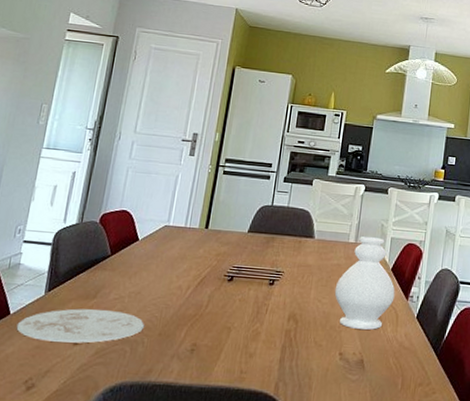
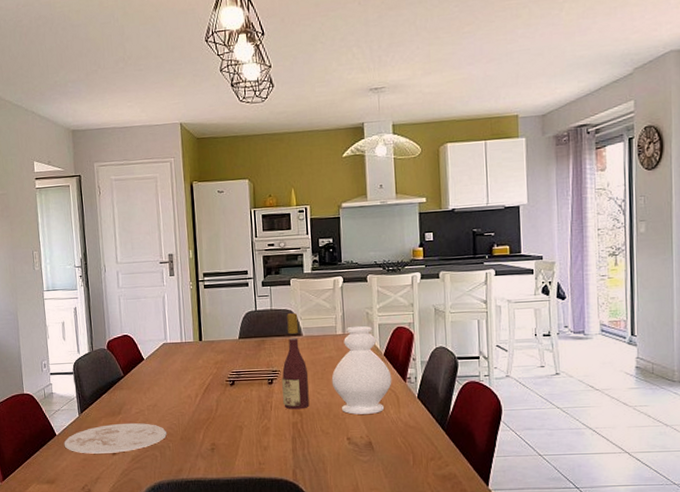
wine bottle: none [280,214,314,317] -> present [282,313,310,410]

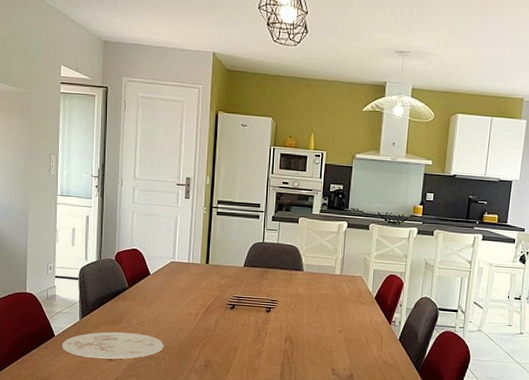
wine bottle: present [282,313,310,410] -> none [277,249,304,339]
decorative vase: present [331,325,392,415] -> none [324,268,379,350]

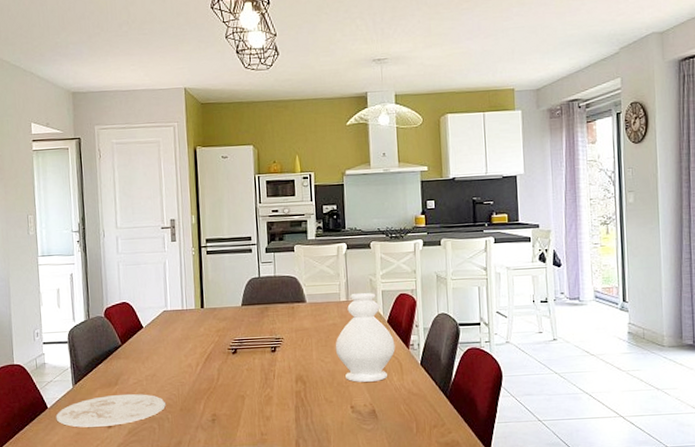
decorative vase: none [324,268,379,350] -> present [335,292,395,382]

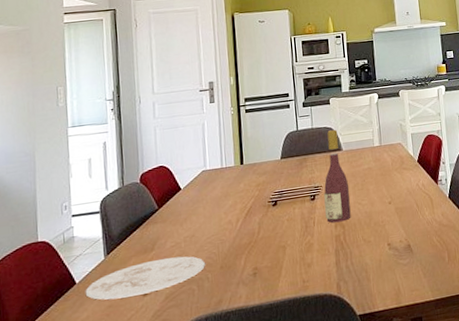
wine bottle: none [285,280,313,378] -> present [324,130,351,224]
decorative vase: present [335,292,395,382] -> none [371,136,426,221]

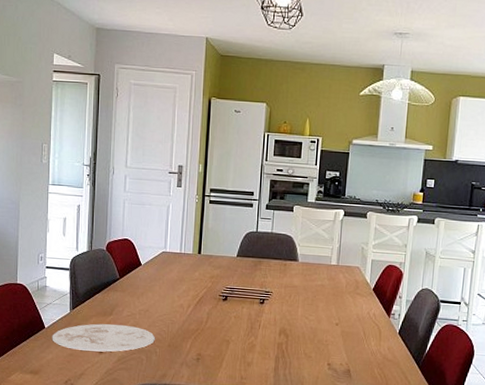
wine bottle: present [324,130,351,224] -> none [271,239,299,332]

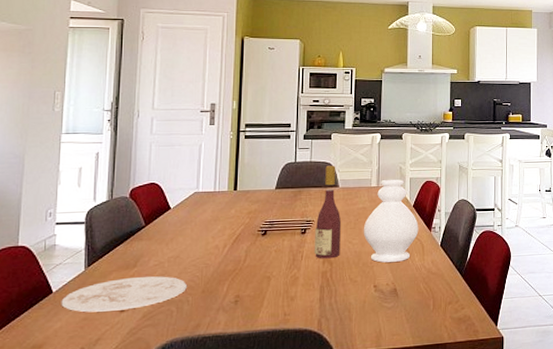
wine bottle: none [271,239,299,332] -> present [314,166,342,259]
decorative vase: none [320,258,378,344] -> present [363,179,419,263]

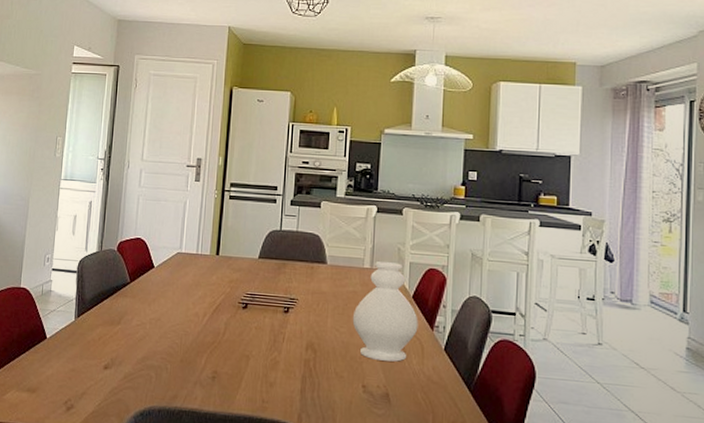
plate: present [61,276,188,313] -> none [53,334,167,368]
wine bottle: present [314,166,342,259] -> none [296,238,328,346]

